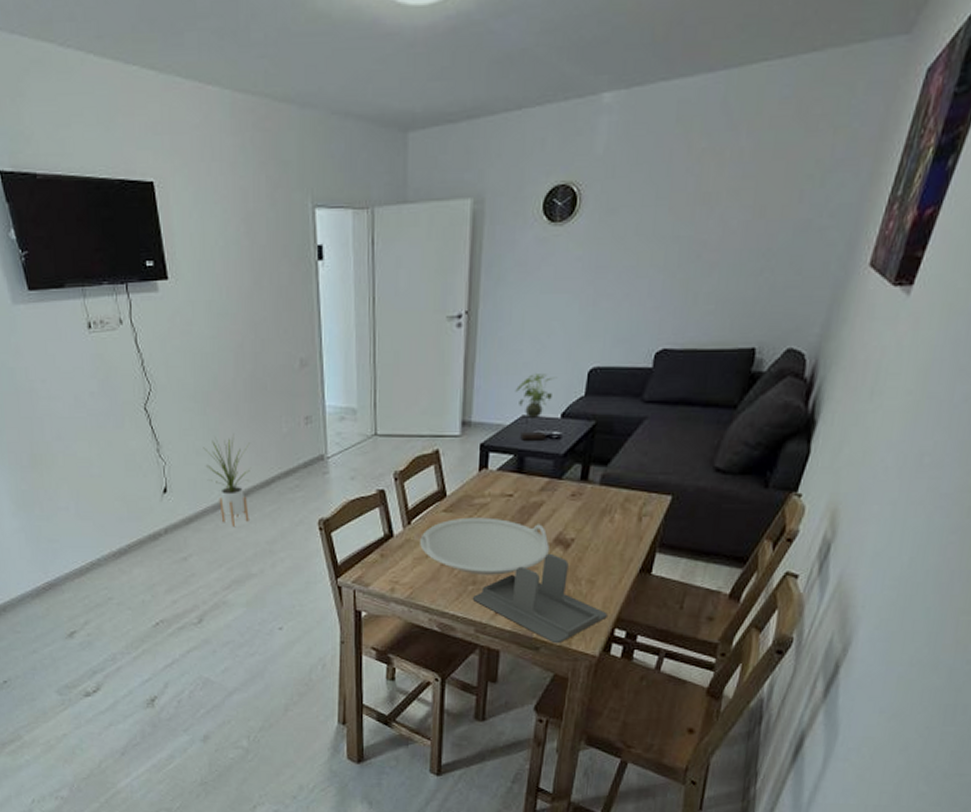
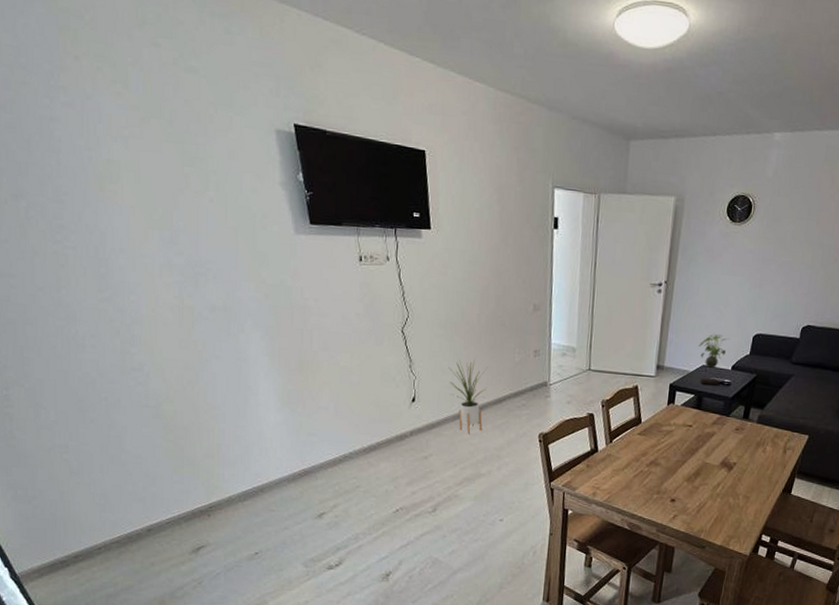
bowl: present [420,517,549,575] -> none [618,440,717,488]
napkin holder: present [472,553,607,644] -> none [656,473,757,544]

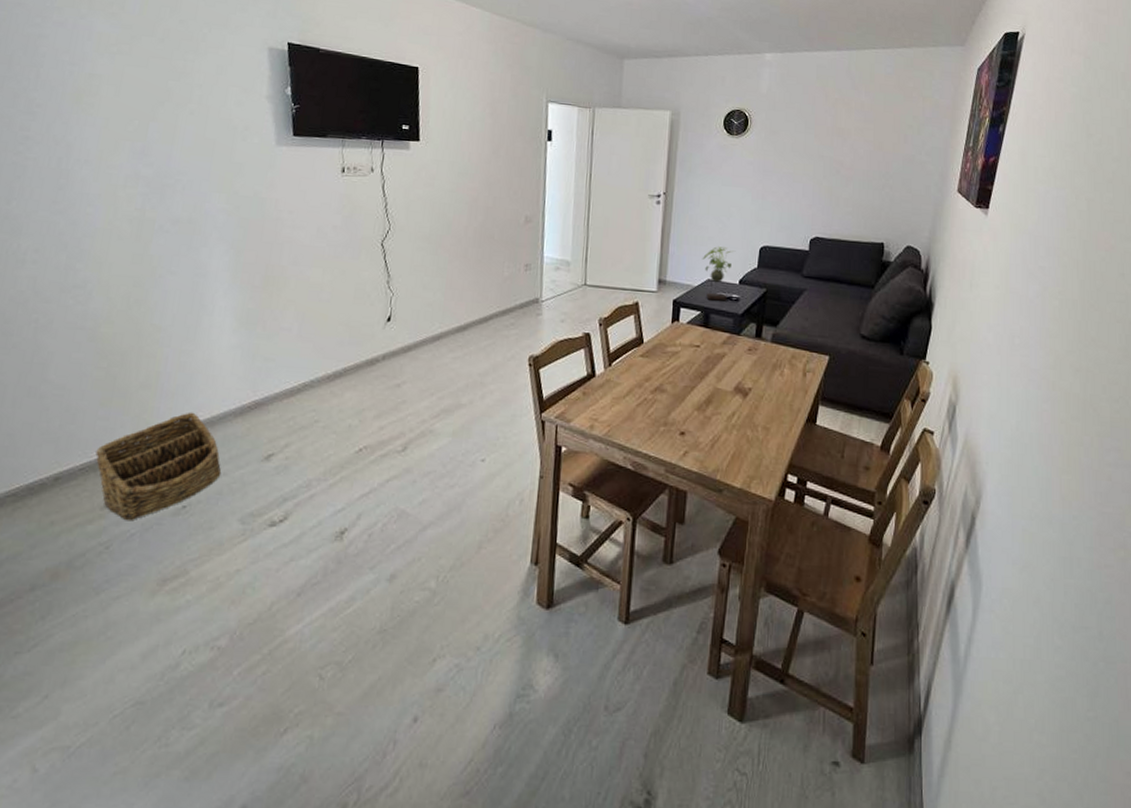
basket: none [177,478,283,564] -> present [95,412,222,521]
house plant: present [448,359,488,435] -> none [430,274,474,359]

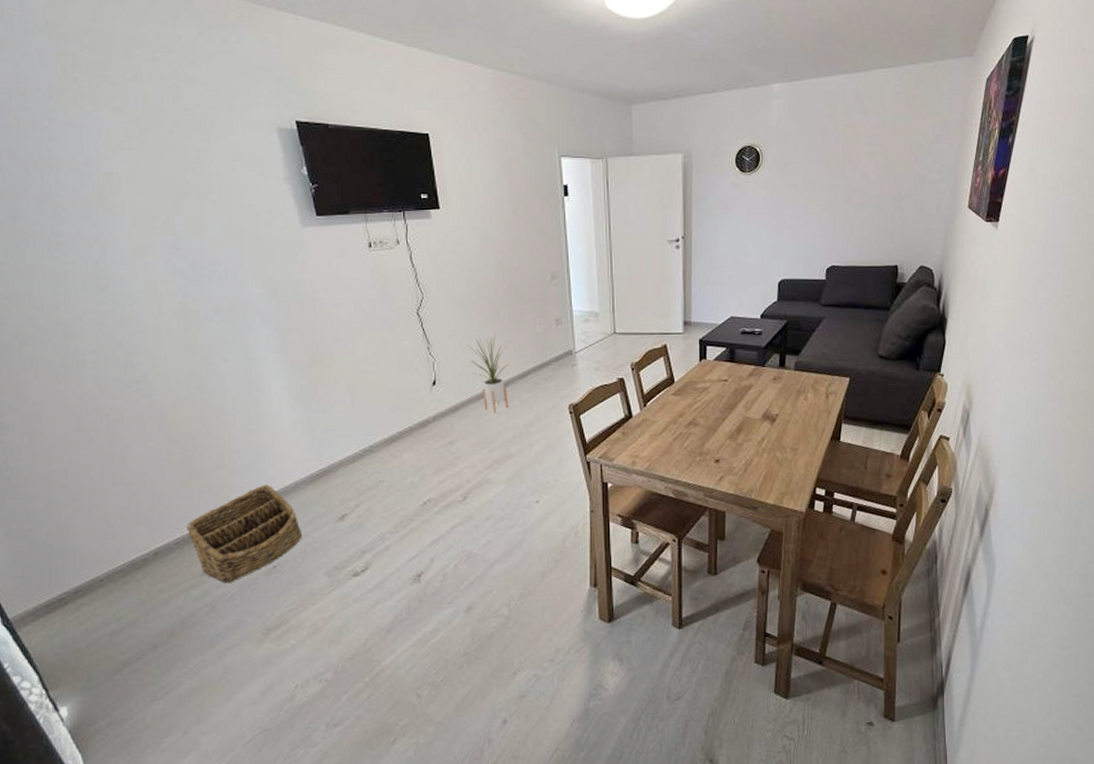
house plant: none [430,274,474,359] -> present [468,335,509,414]
plant: present [702,246,735,301] -> none [723,284,755,336]

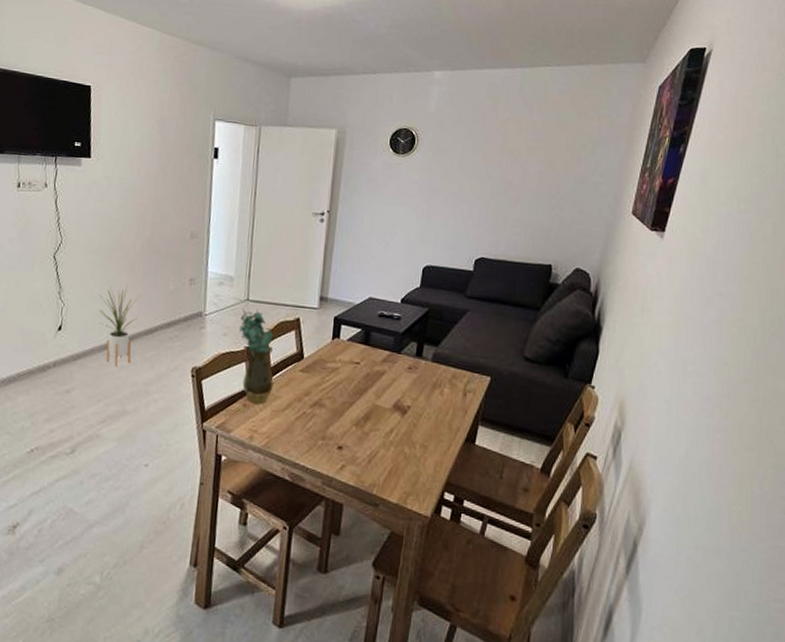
vase: none [609,340,648,431] -> present [239,308,274,404]

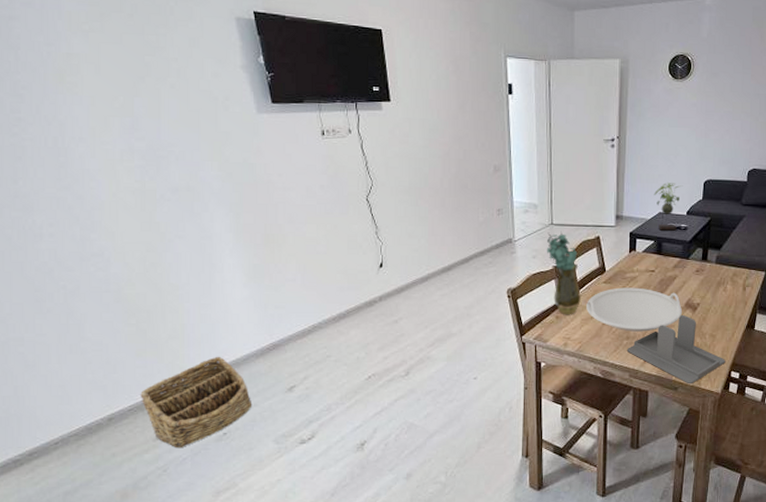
house plant: present [99,287,140,367] -> none [414,222,453,296]
bowl: none [278,378,389,433] -> present [586,287,682,332]
napkin holder: none [321,417,438,502] -> present [626,314,725,384]
plant: none [364,265,397,320] -> present [653,183,682,231]

